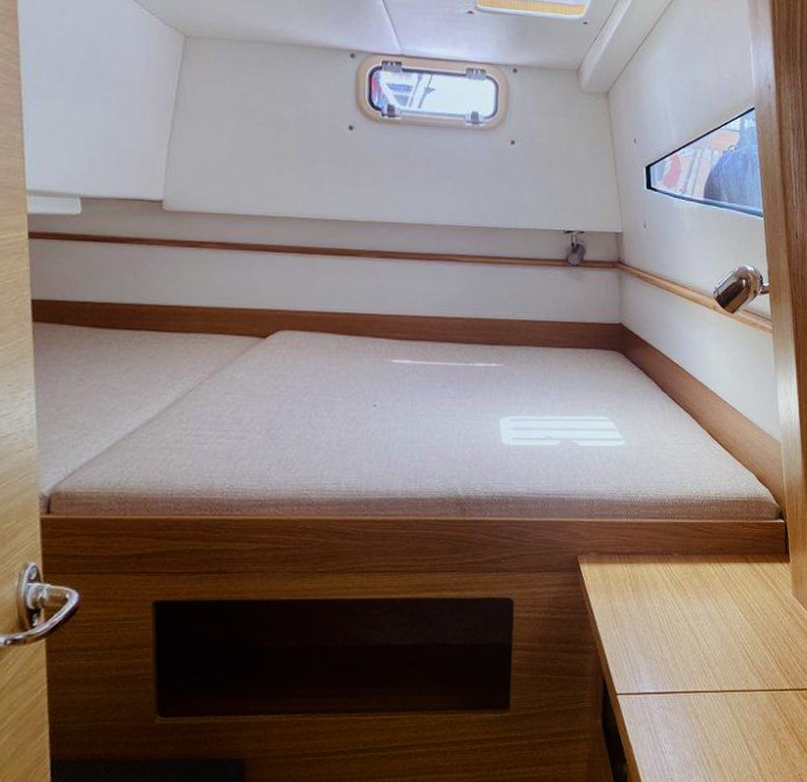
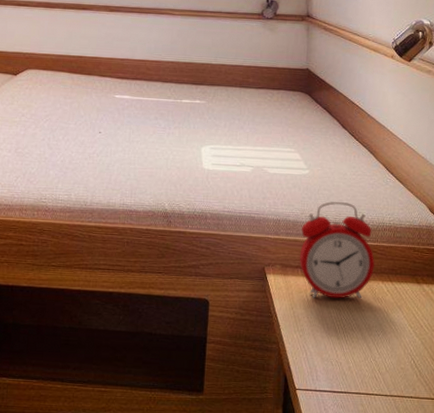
alarm clock: none [616,475,701,588] -> present [299,201,375,299]

